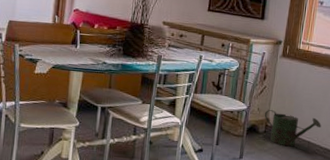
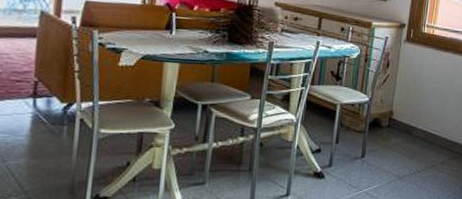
watering can: present [264,110,321,147] -> none [387,101,447,141]

